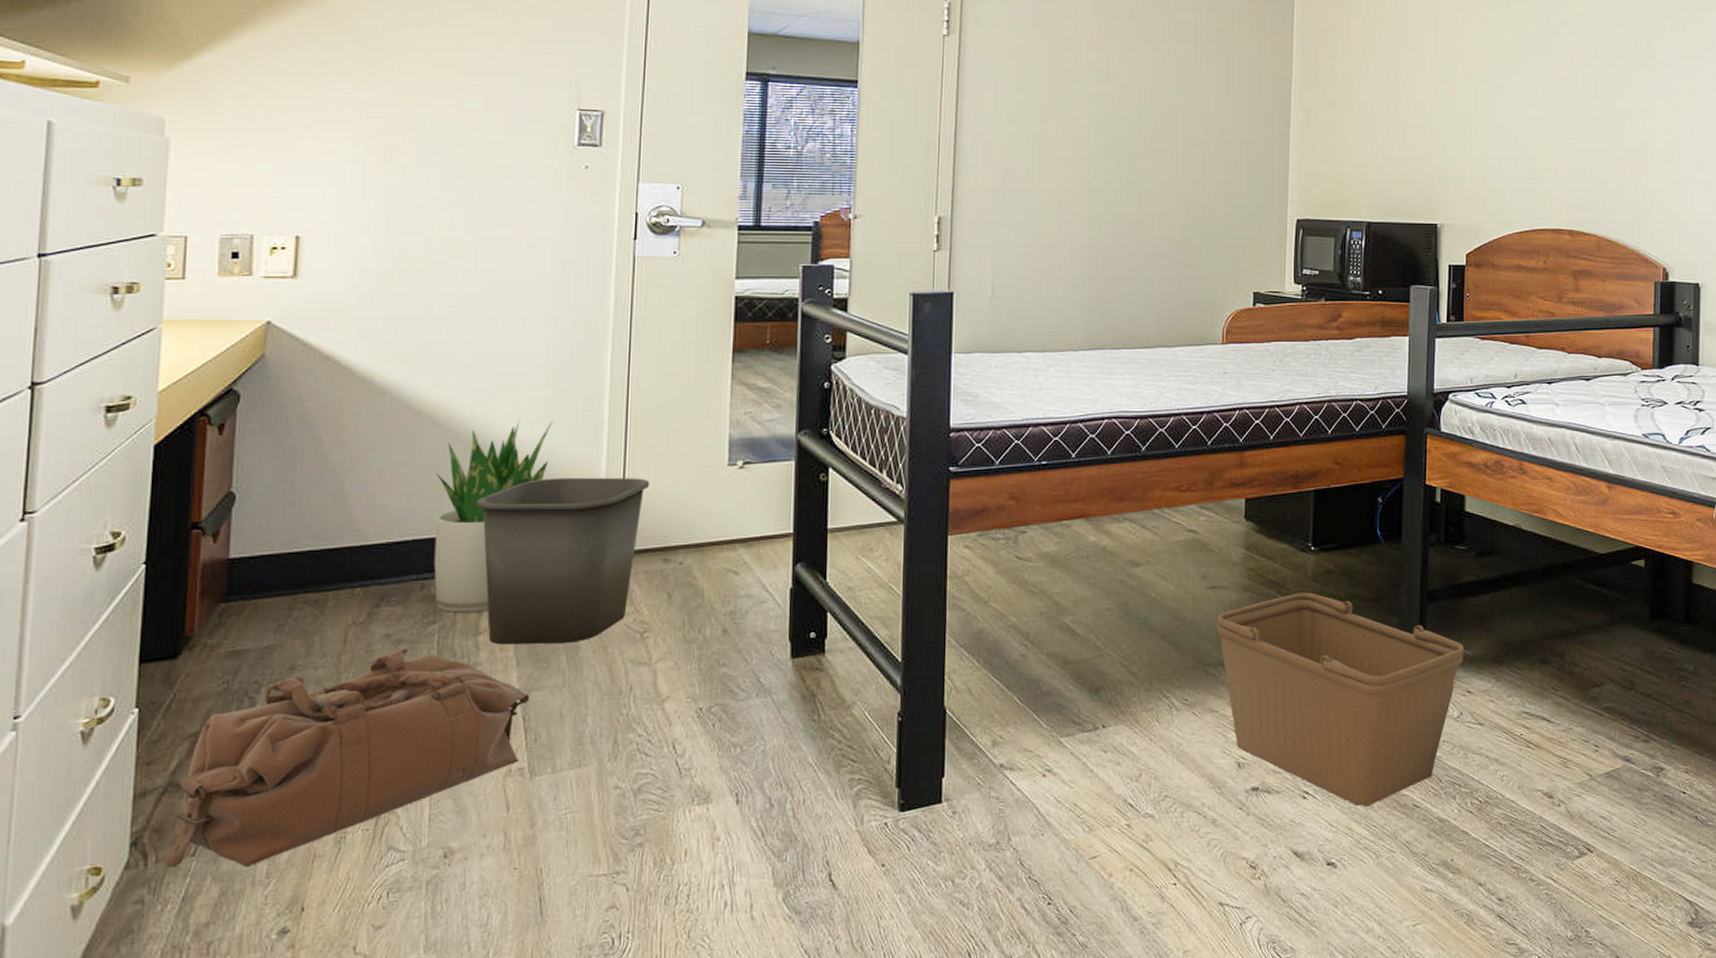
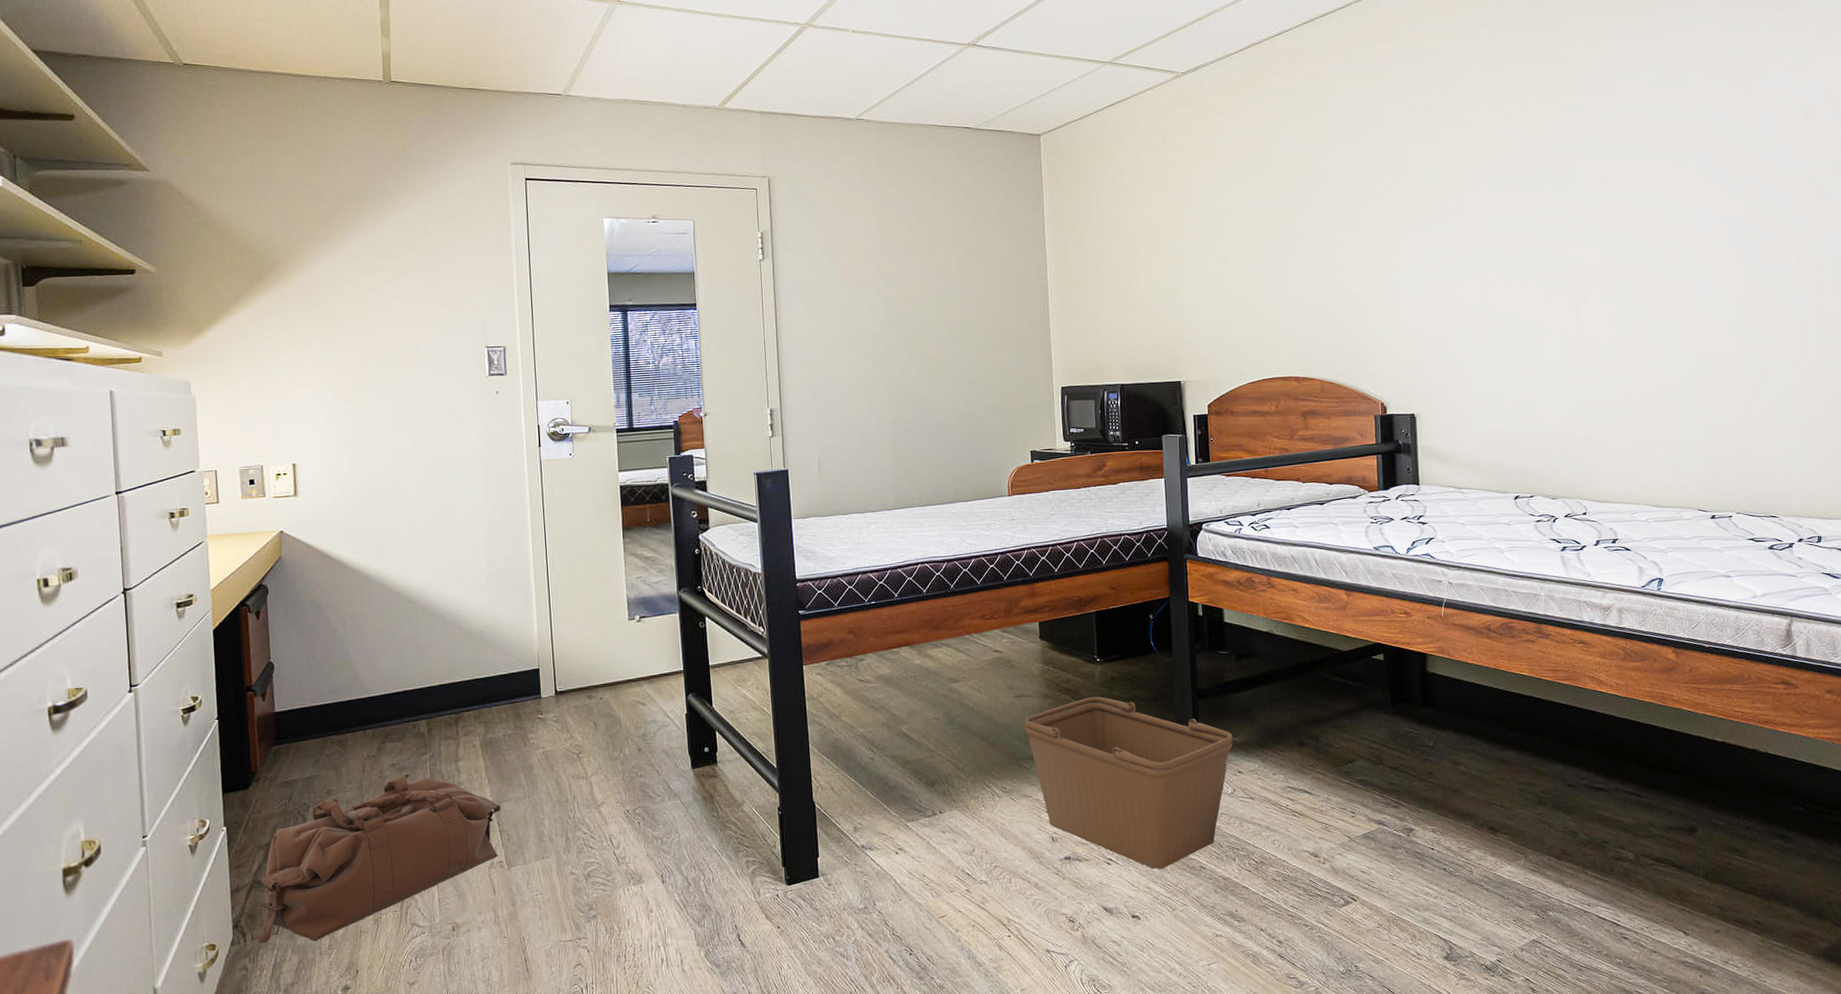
planter: present [433,420,553,613] -> none [414,592,495,745]
waste bin: present [476,477,650,645] -> none [445,634,572,768]

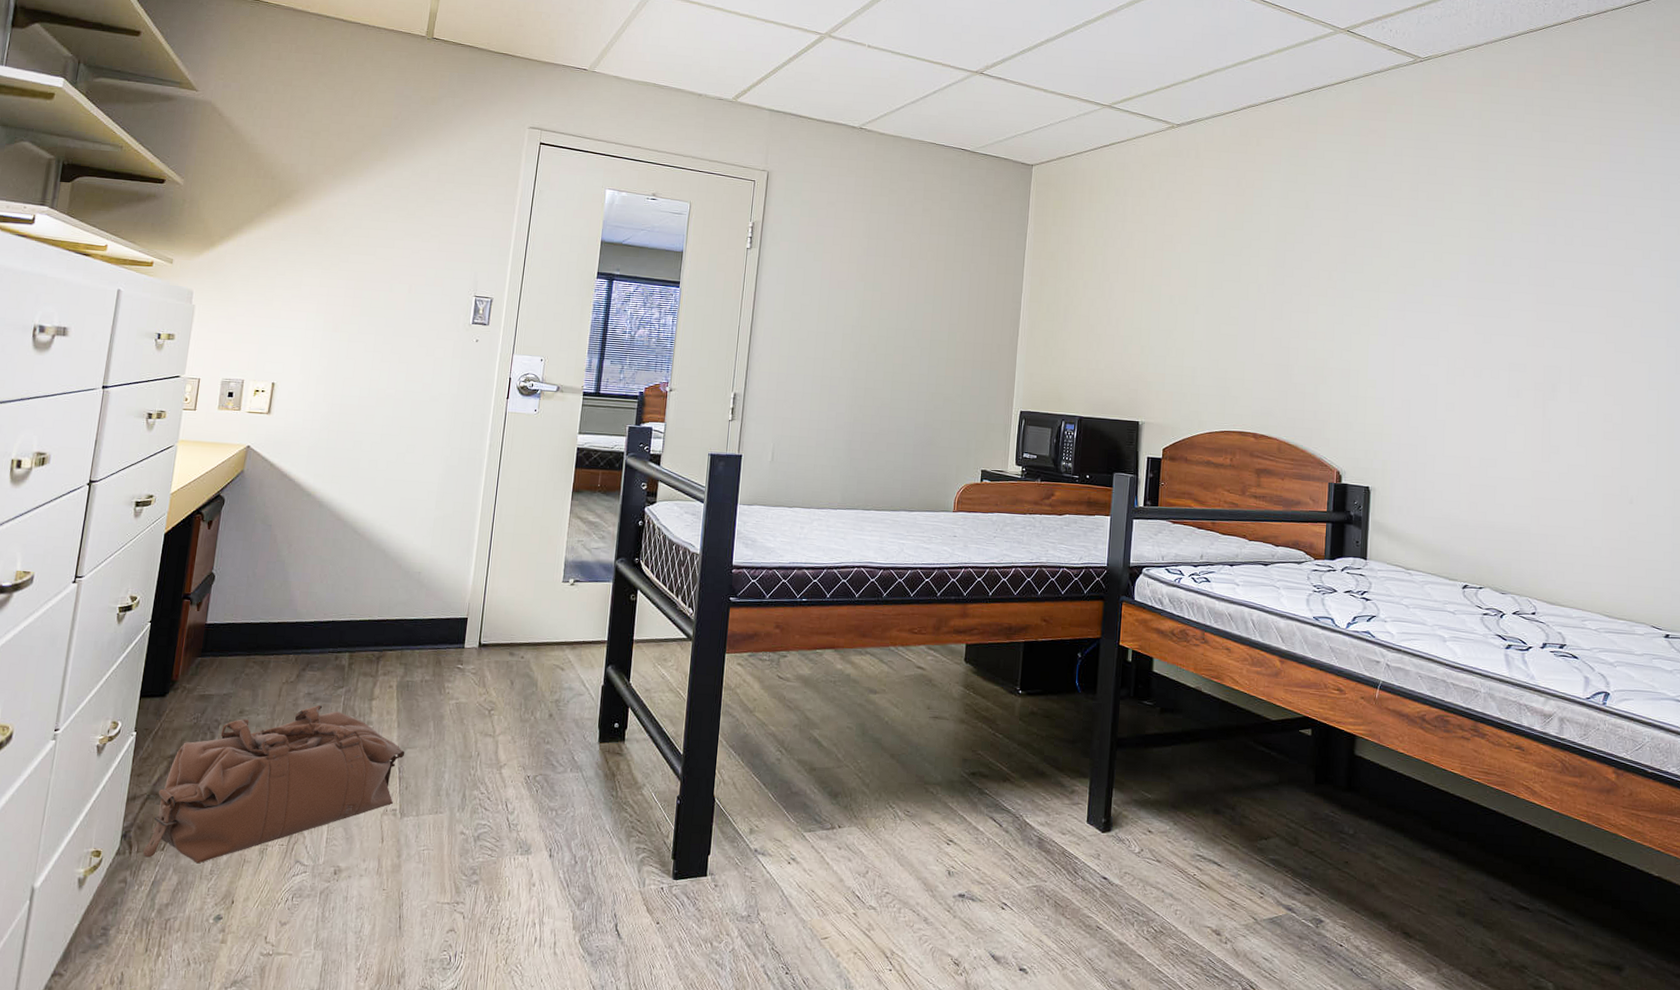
bicycle basket: present [1024,696,1233,869] -> none [936,729,1147,922]

